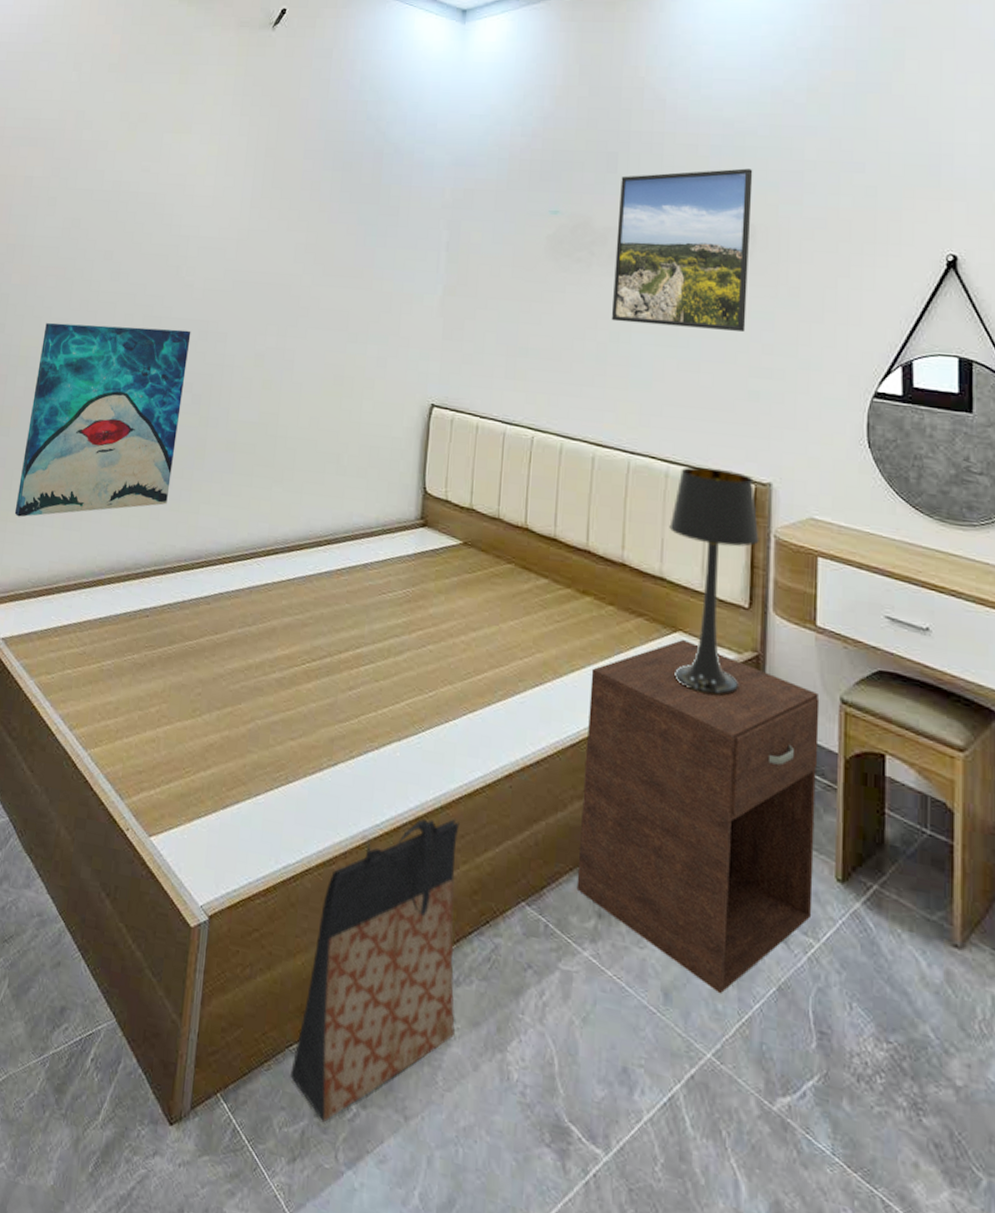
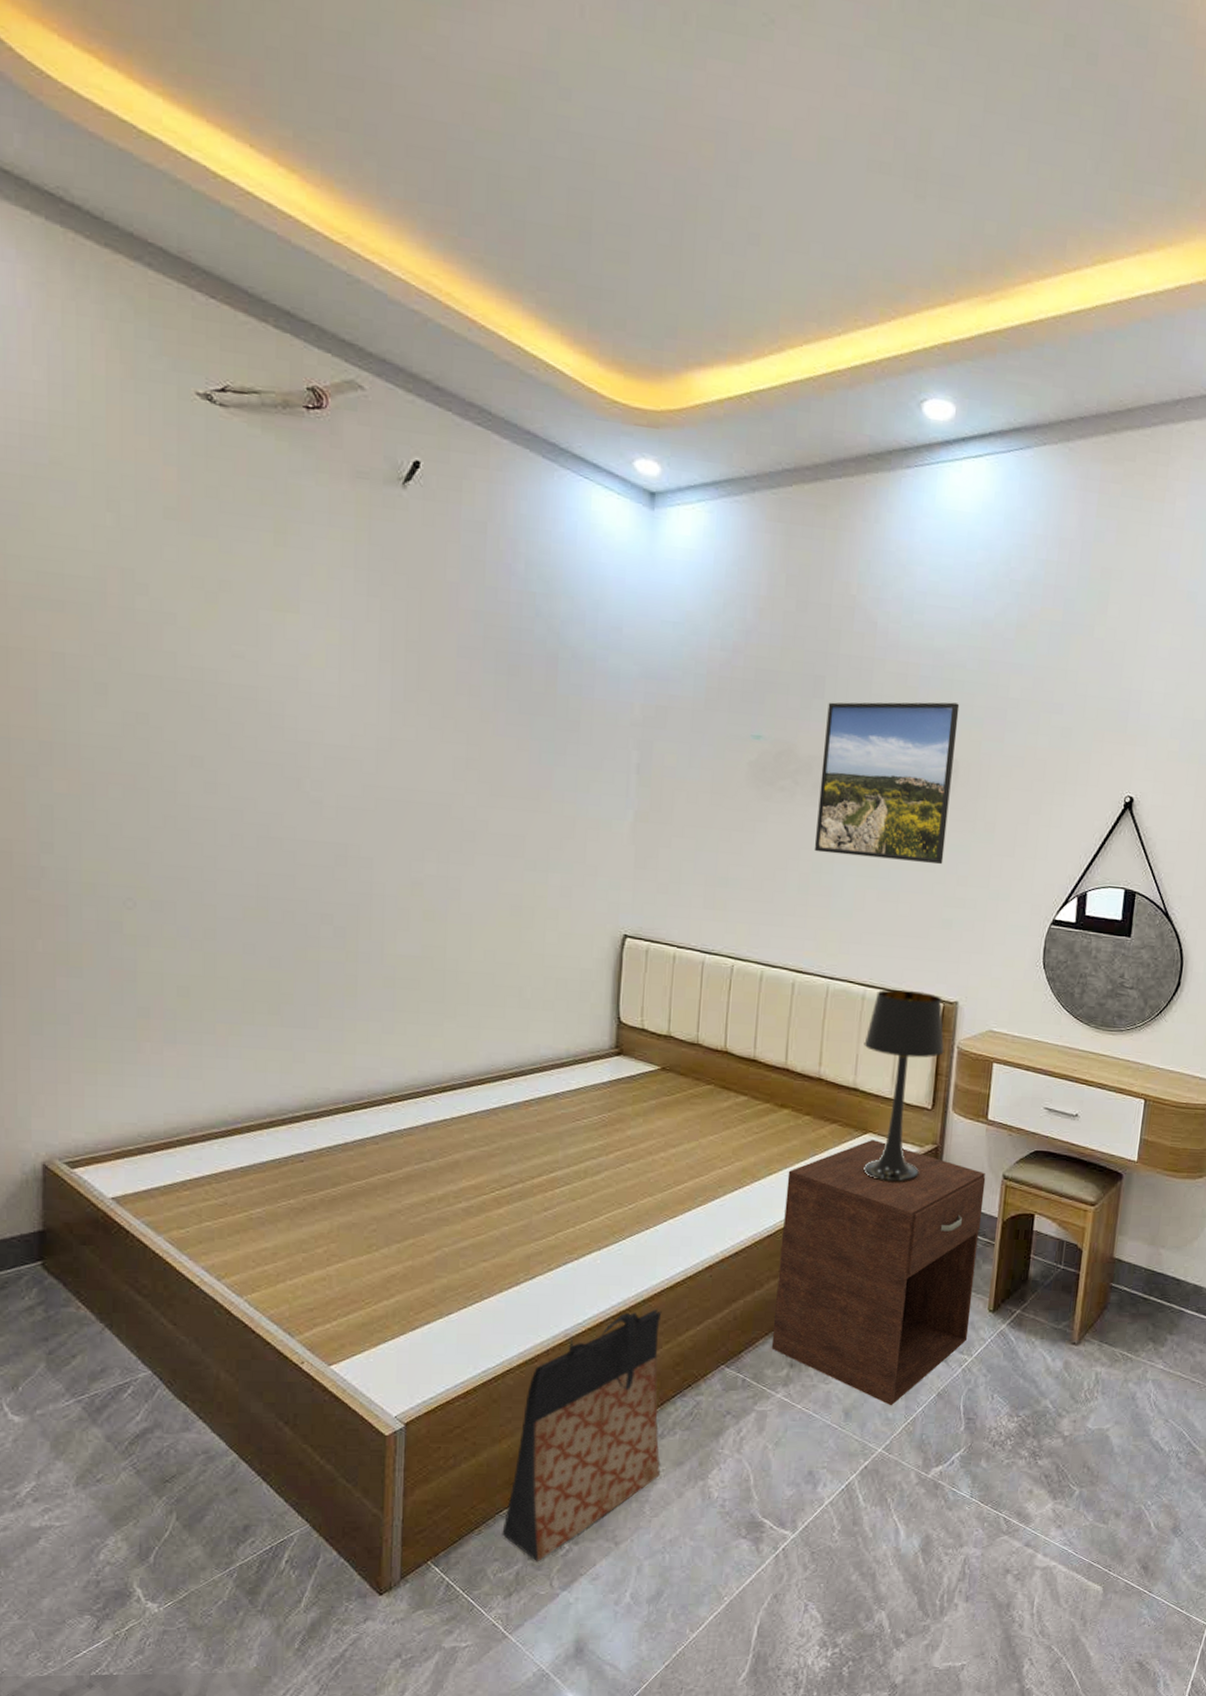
wall art: present [14,322,191,517] -> none [106,842,325,1068]

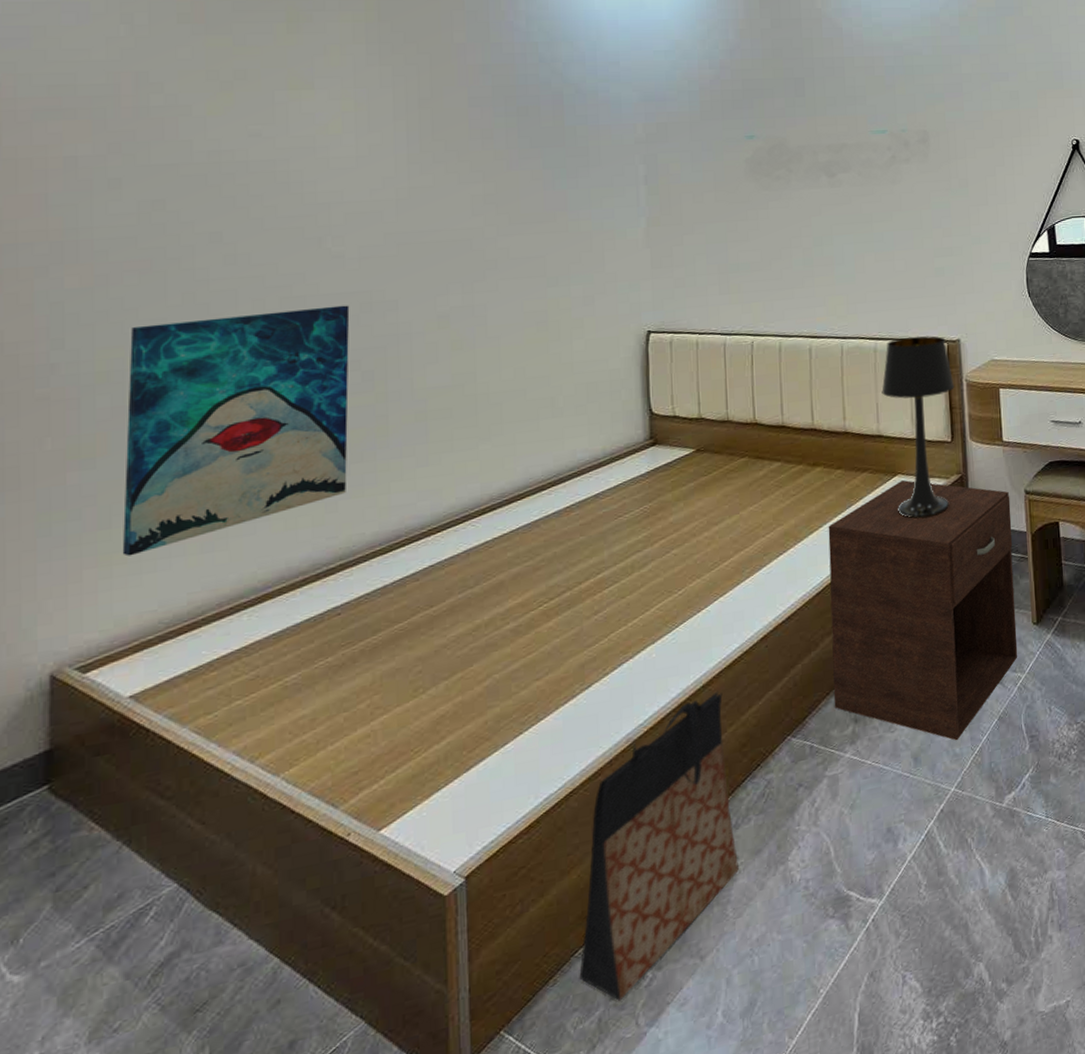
wall art: none [106,842,325,1068] -> present [122,305,350,557]
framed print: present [814,702,960,865] -> none [809,84,928,228]

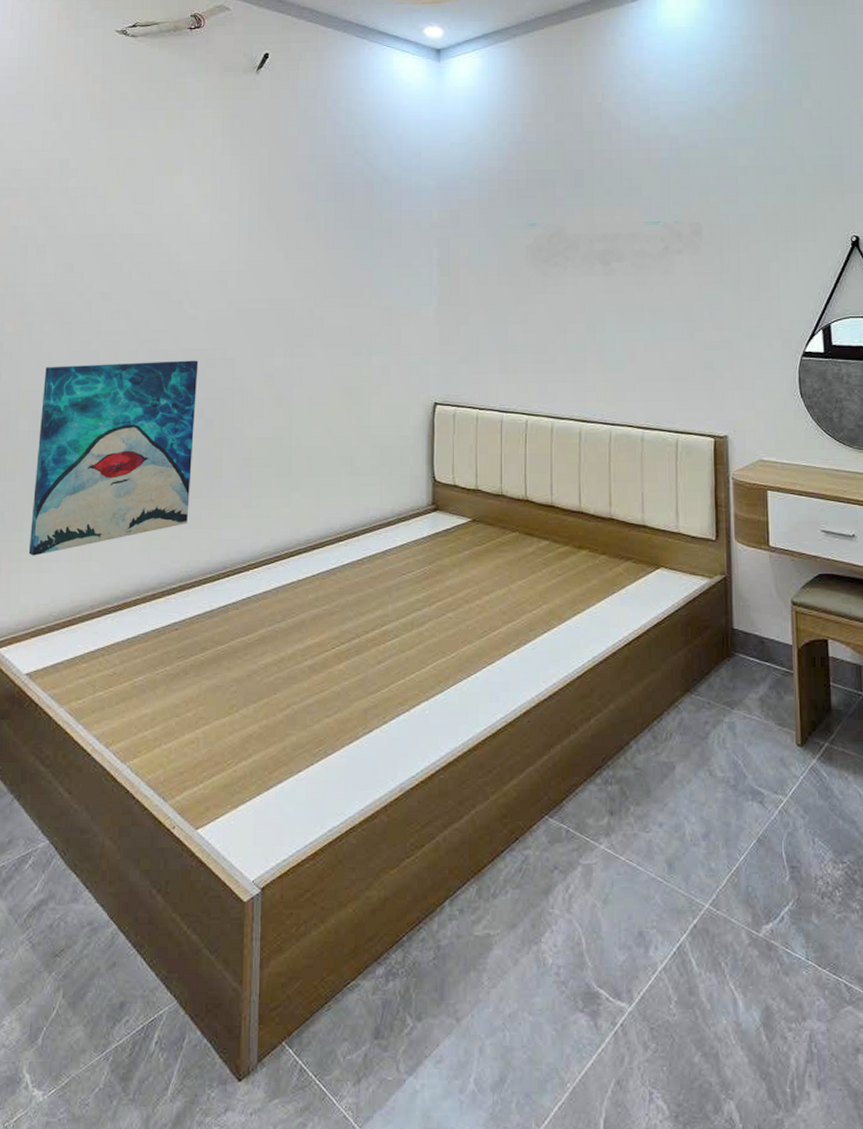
bag: present [579,690,739,1002] -> none [350,757,495,1042]
nightstand: present [828,479,1018,740] -> none [590,573,780,854]
table lamp: present [881,335,955,519] -> none [647,429,721,615]

